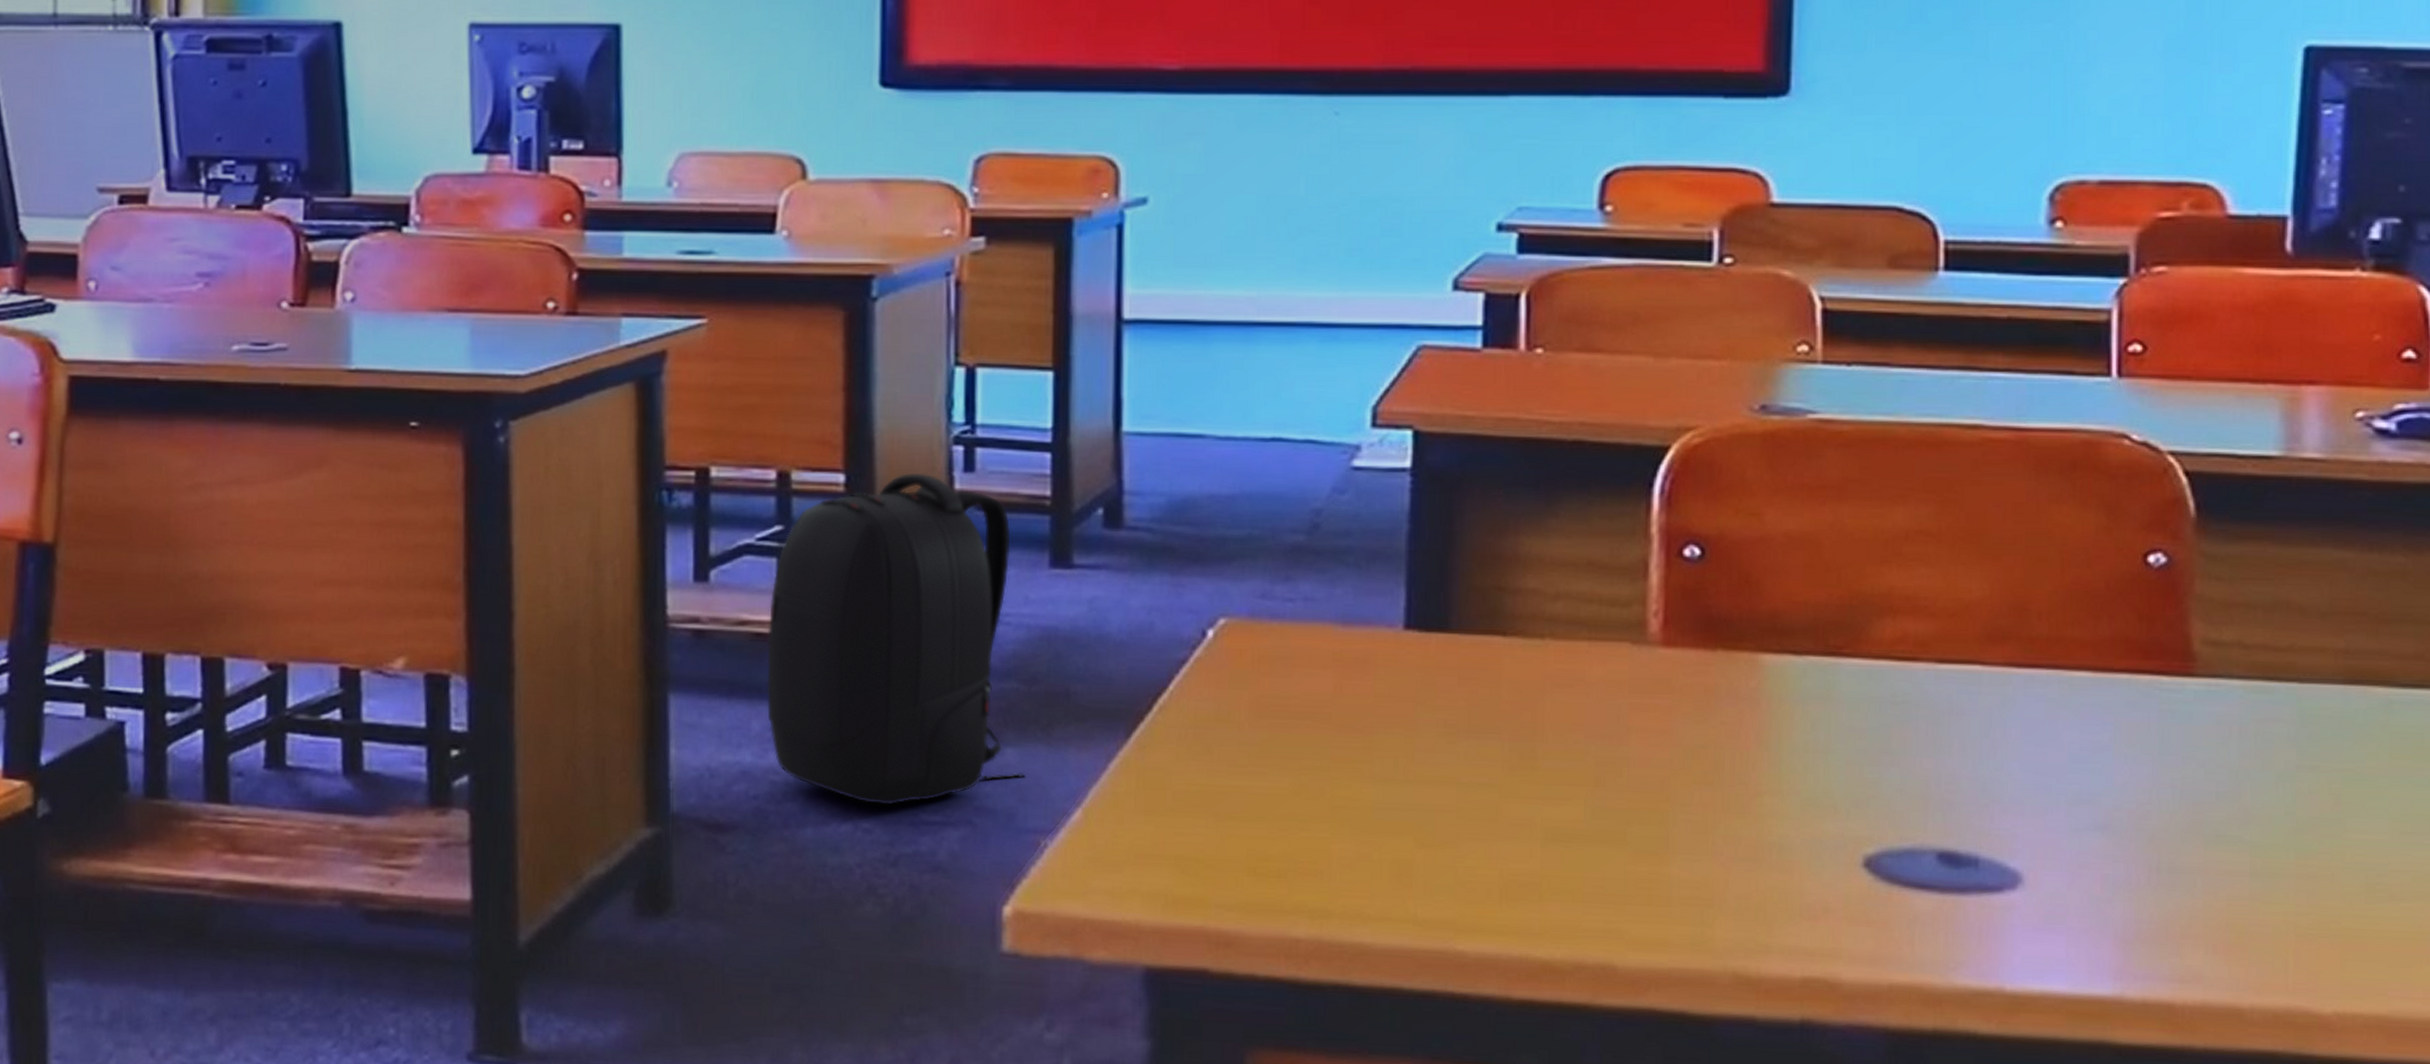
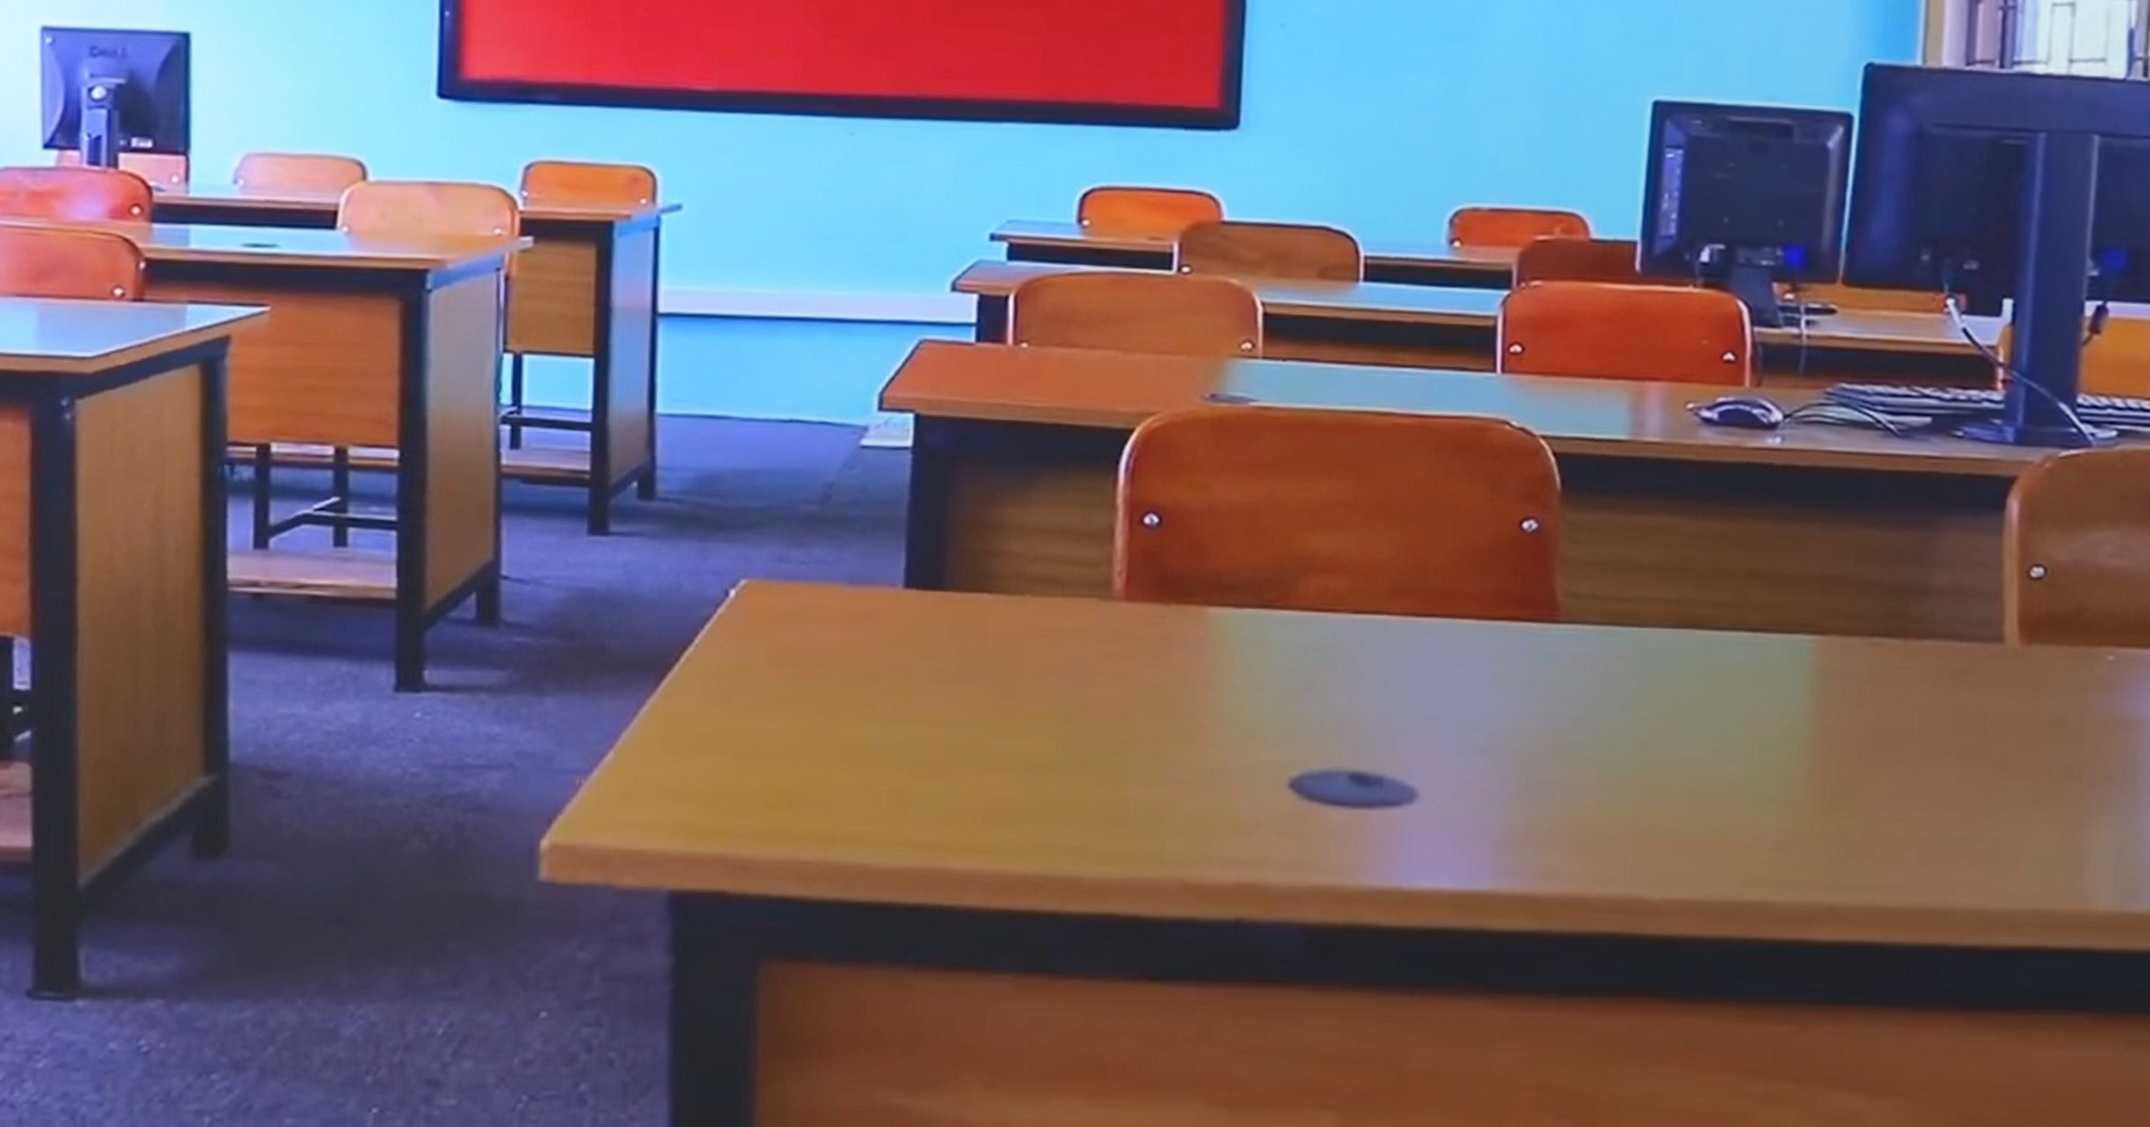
backpack: present [767,473,1026,806] -> none [322,449,563,751]

